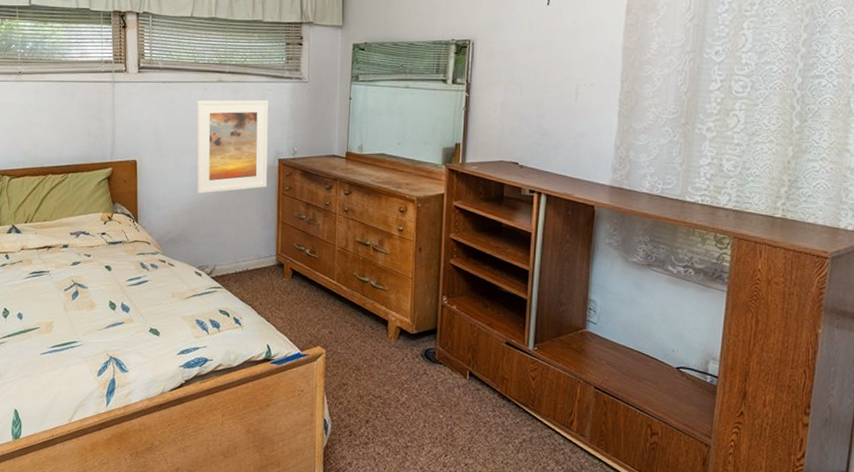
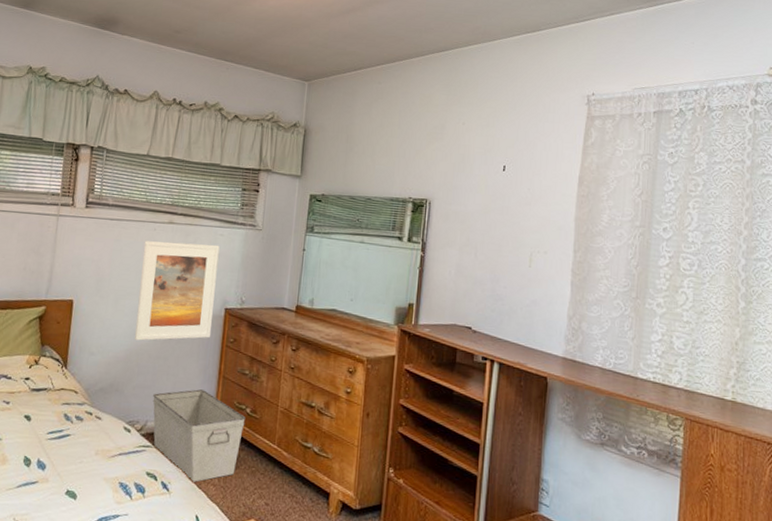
storage bin: none [219,235,306,317] -> present [152,389,246,482]

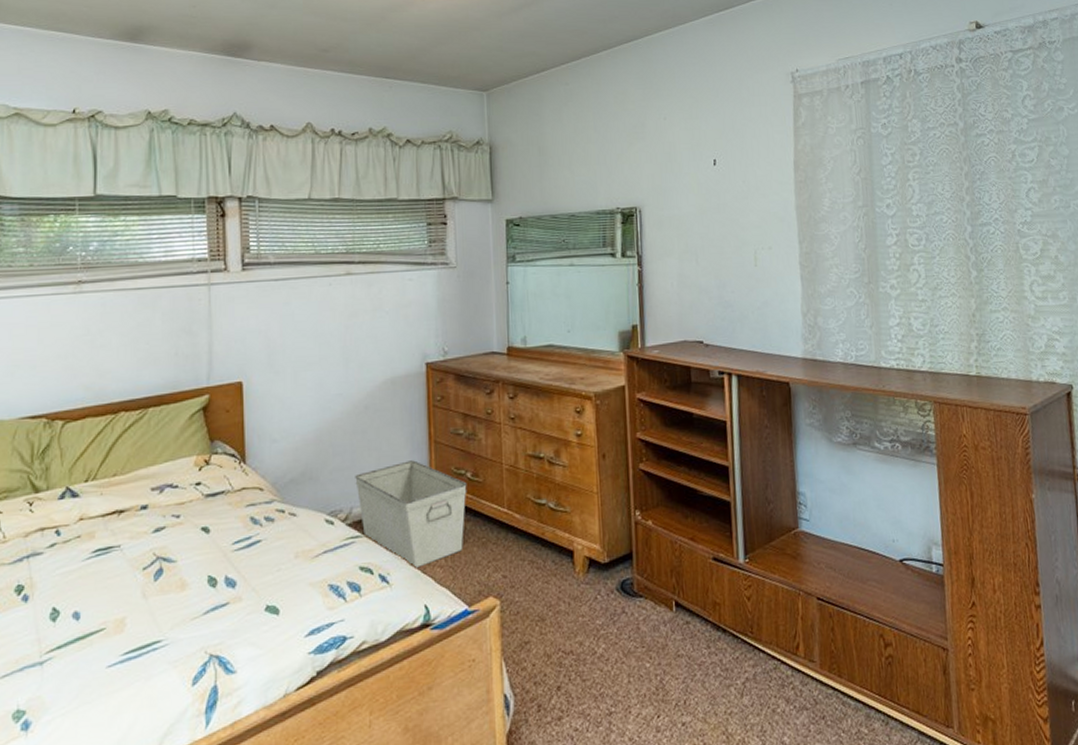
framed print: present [134,241,220,341] -> none [319,292,413,417]

